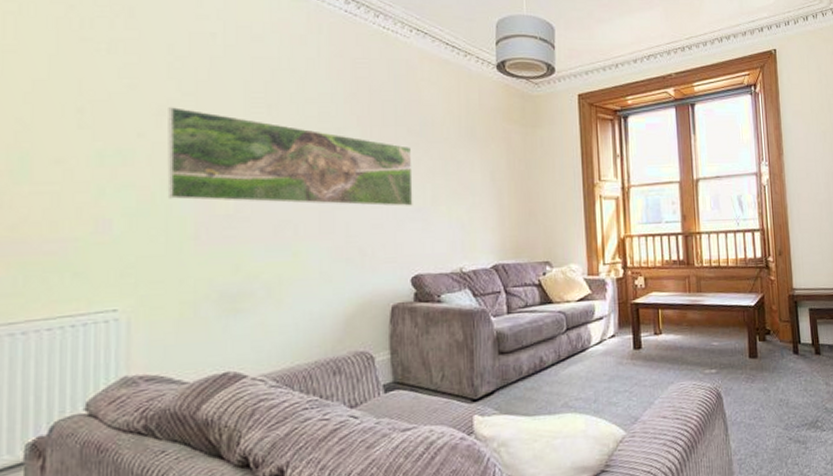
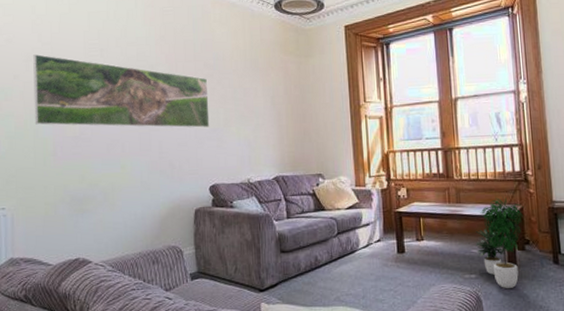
potted plant: none [716,284,765,384] -> present [475,196,524,289]

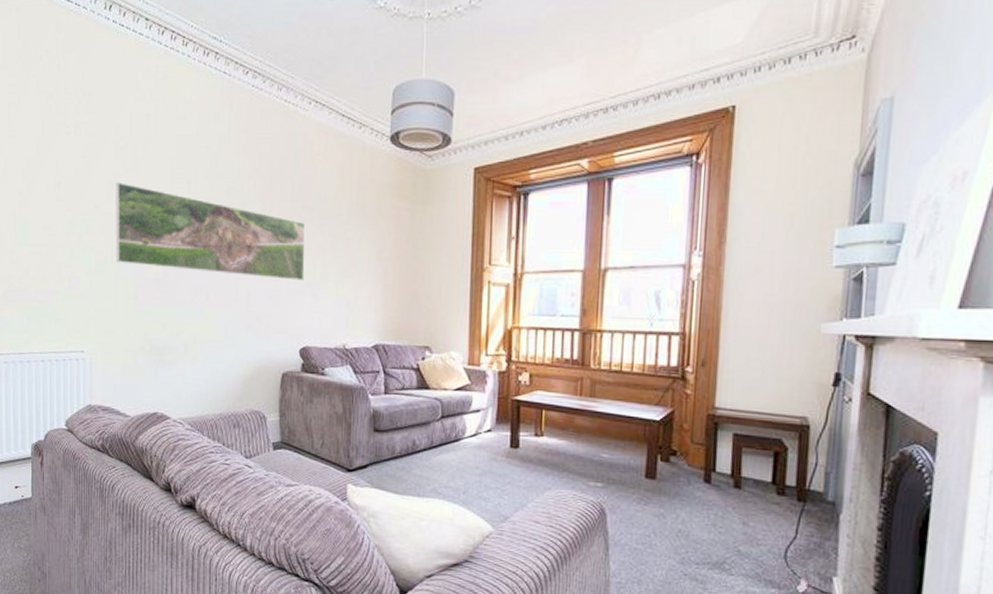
potted plant: present [475,196,524,289] -> none [606,395,675,506]

